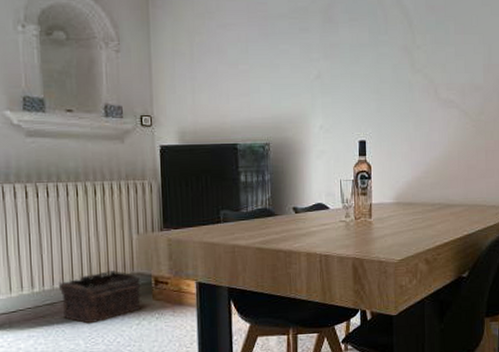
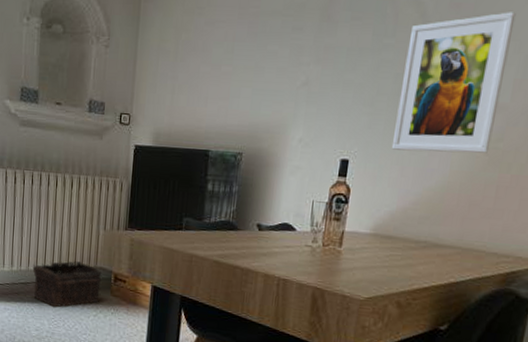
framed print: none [399,12,476,128] -> present [391,12,516,153]

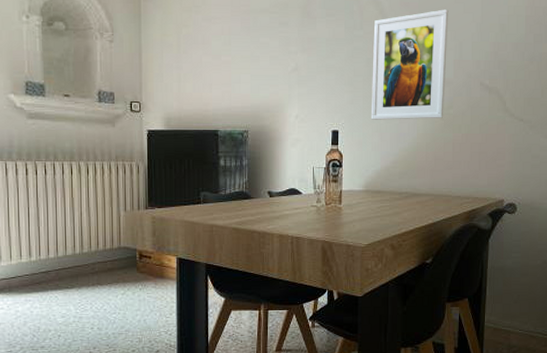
basket: present [32,261,101,308] -> none [53,244,126,292]

